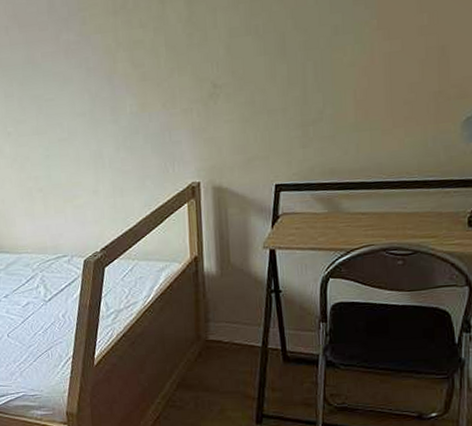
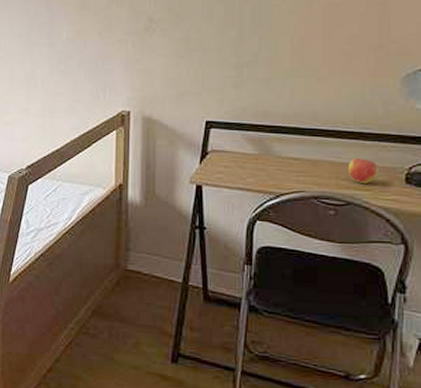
apple: none [413,205,442,231] -> present [347,157,378,183]

